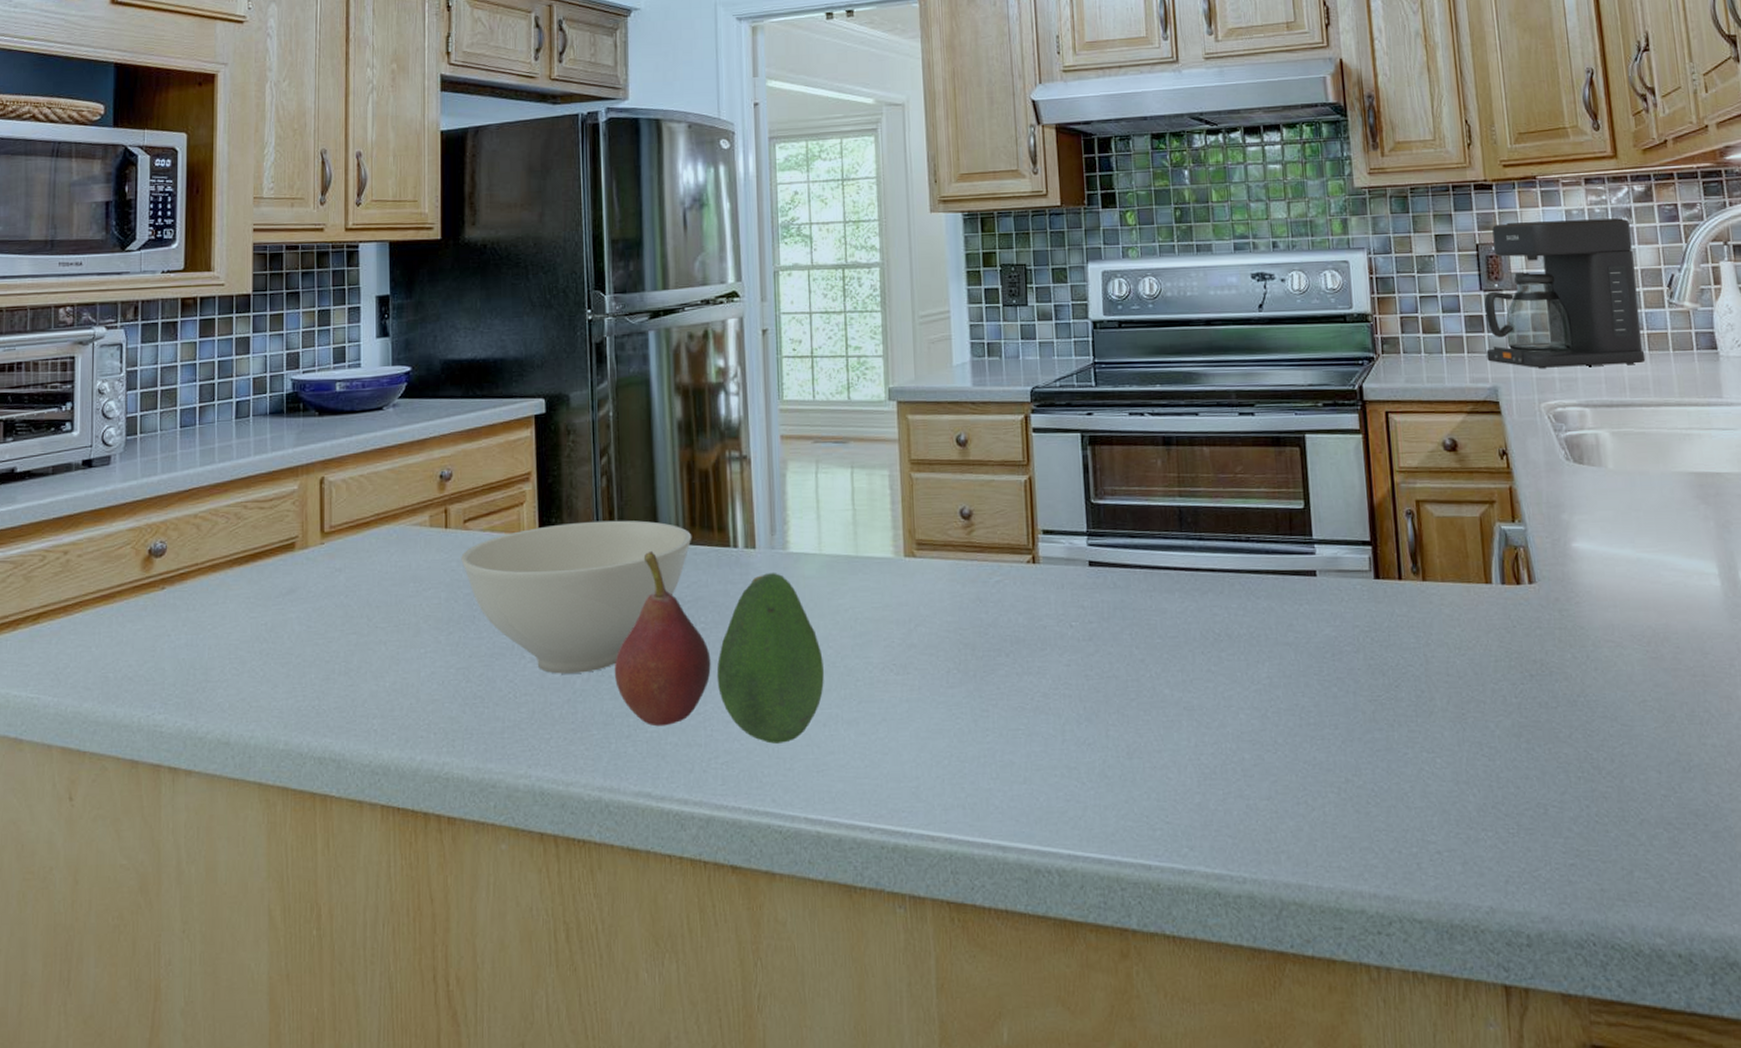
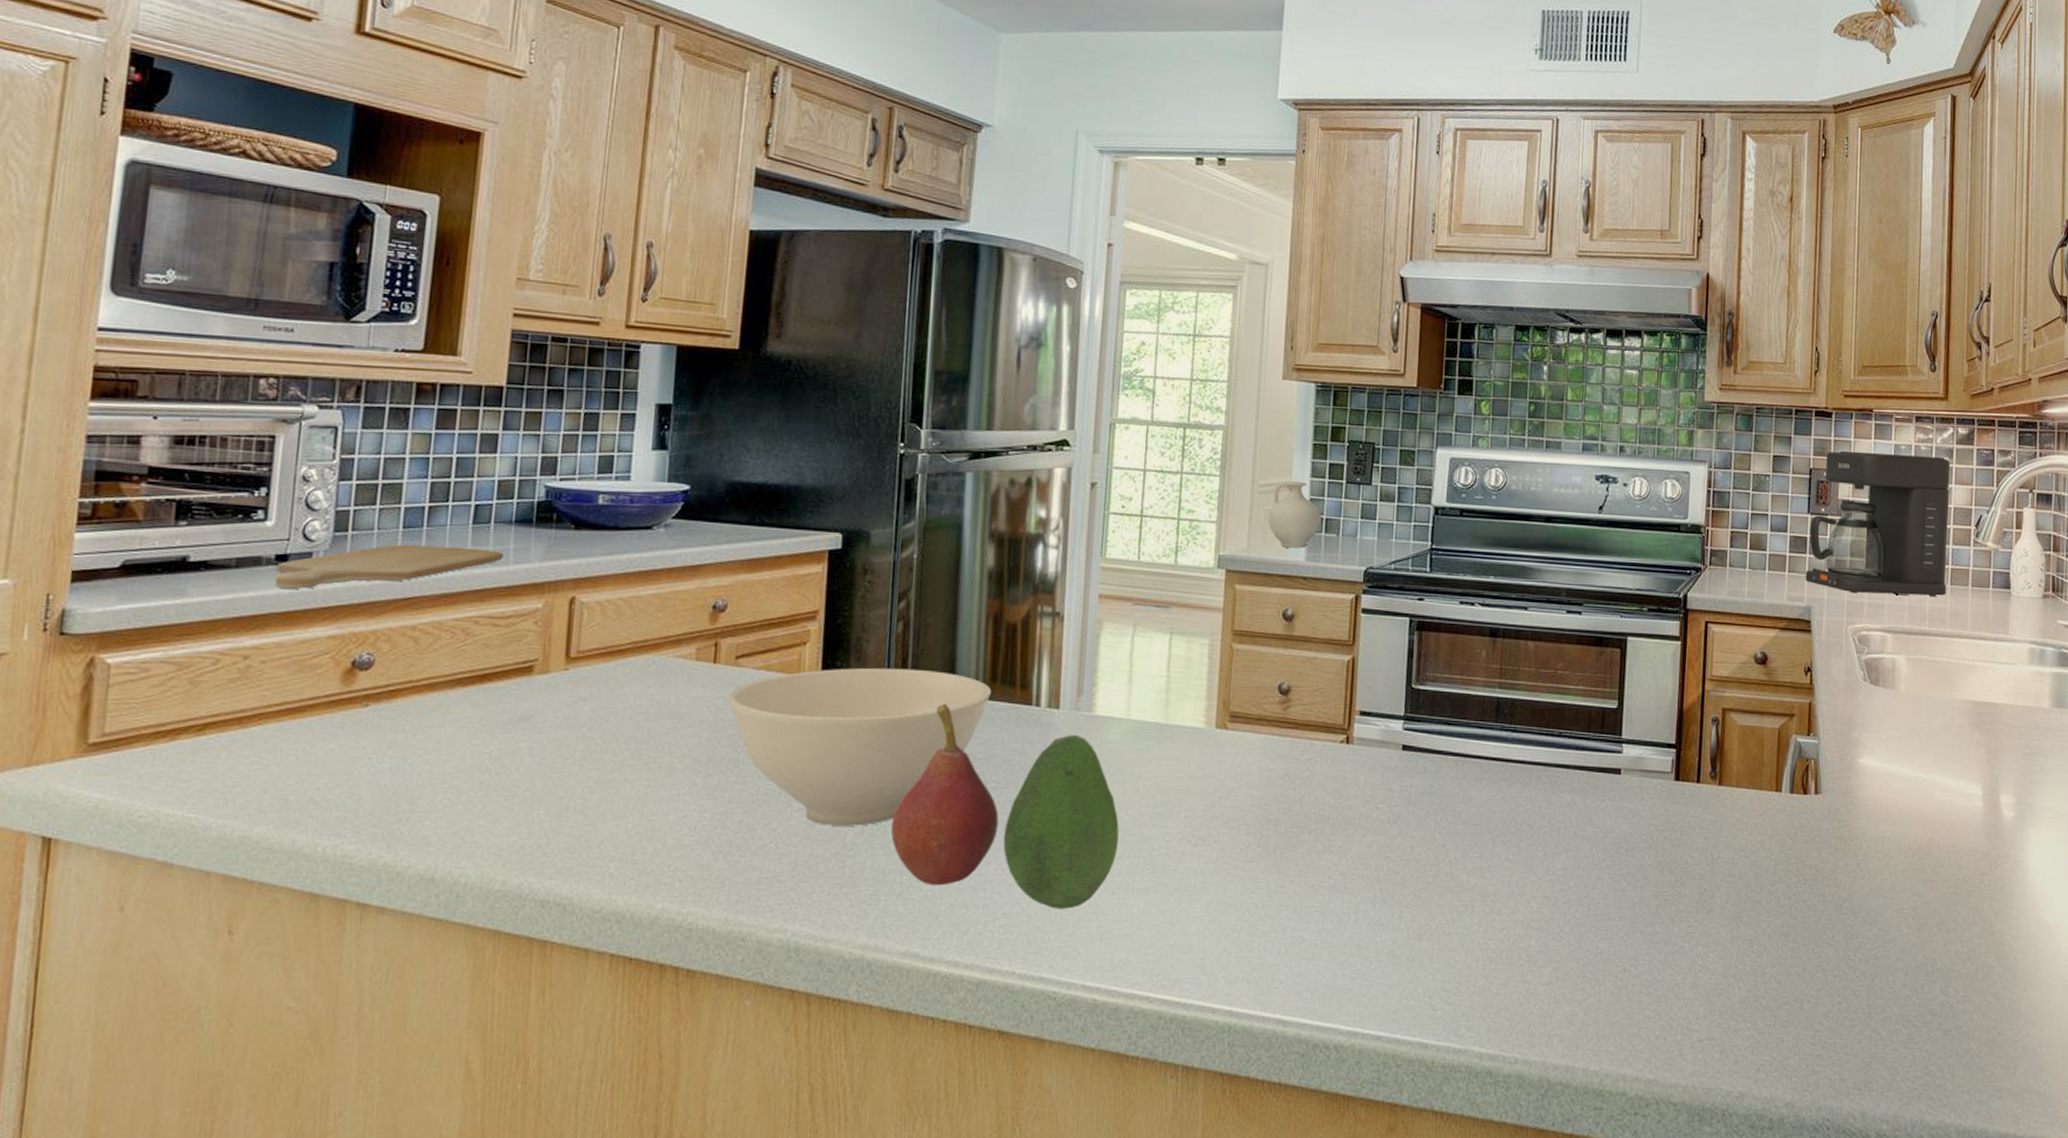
chopping board: none [83,440,262,491] -> present [274,544,503,590]
ceramic jug: none [931,309,984,375] -> present [1268,481,1322,549]

